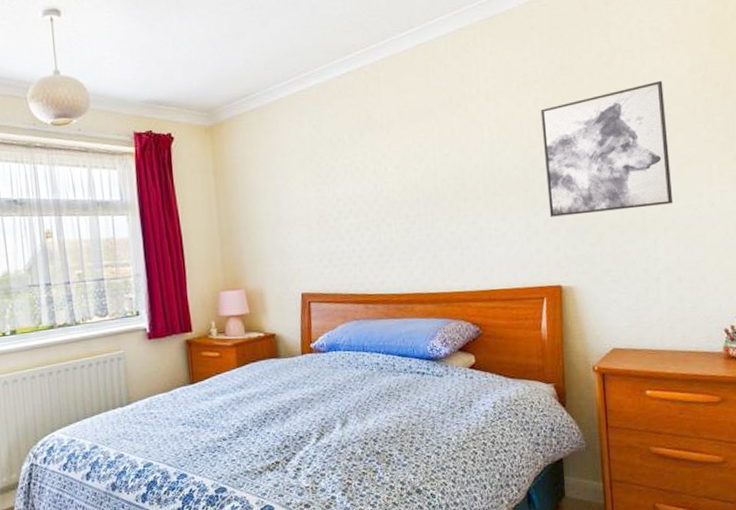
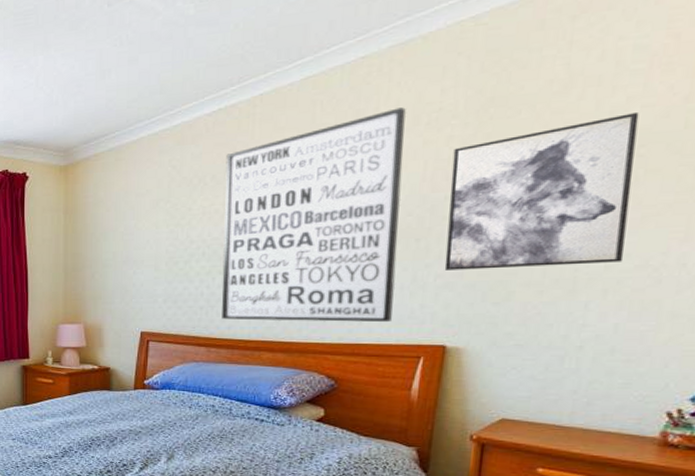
wall art: none [359,73,516,275] -> present [222,107,406,323]

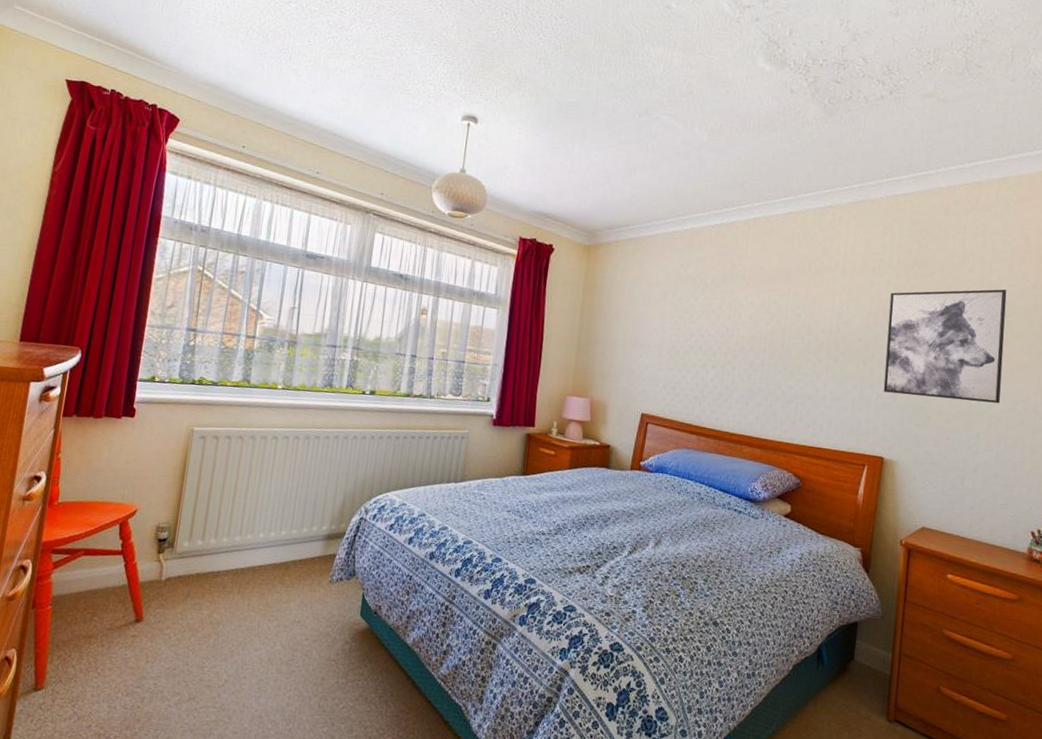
wall art: present [222,107,406,323] -> none [712,252,858,431]

